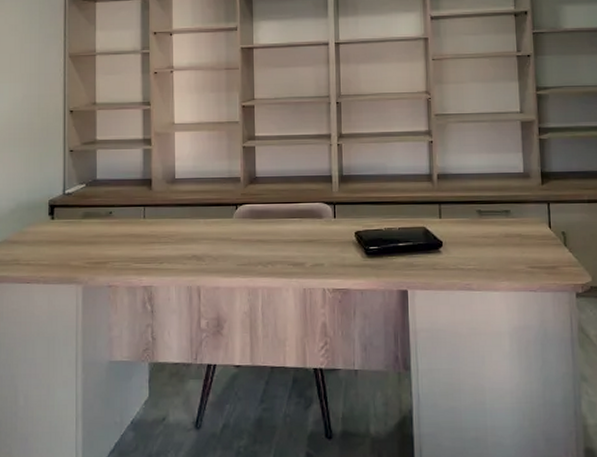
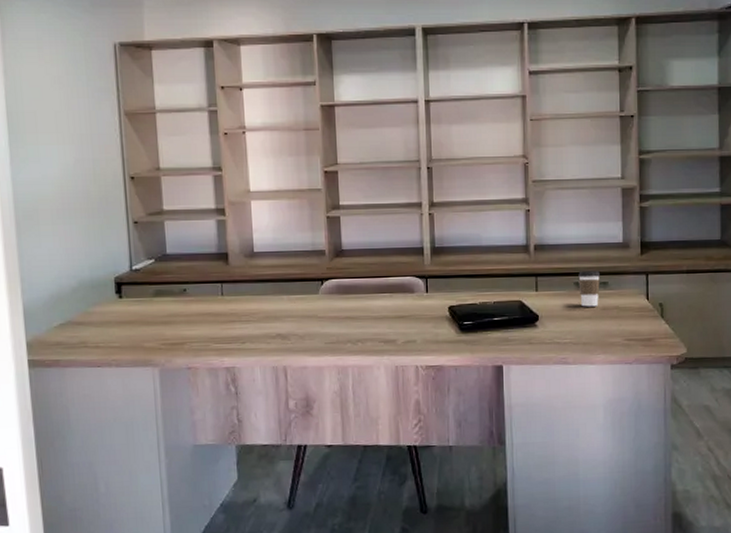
coffee cup: none [481,199,503,234] -> present [578,270,601,307]

